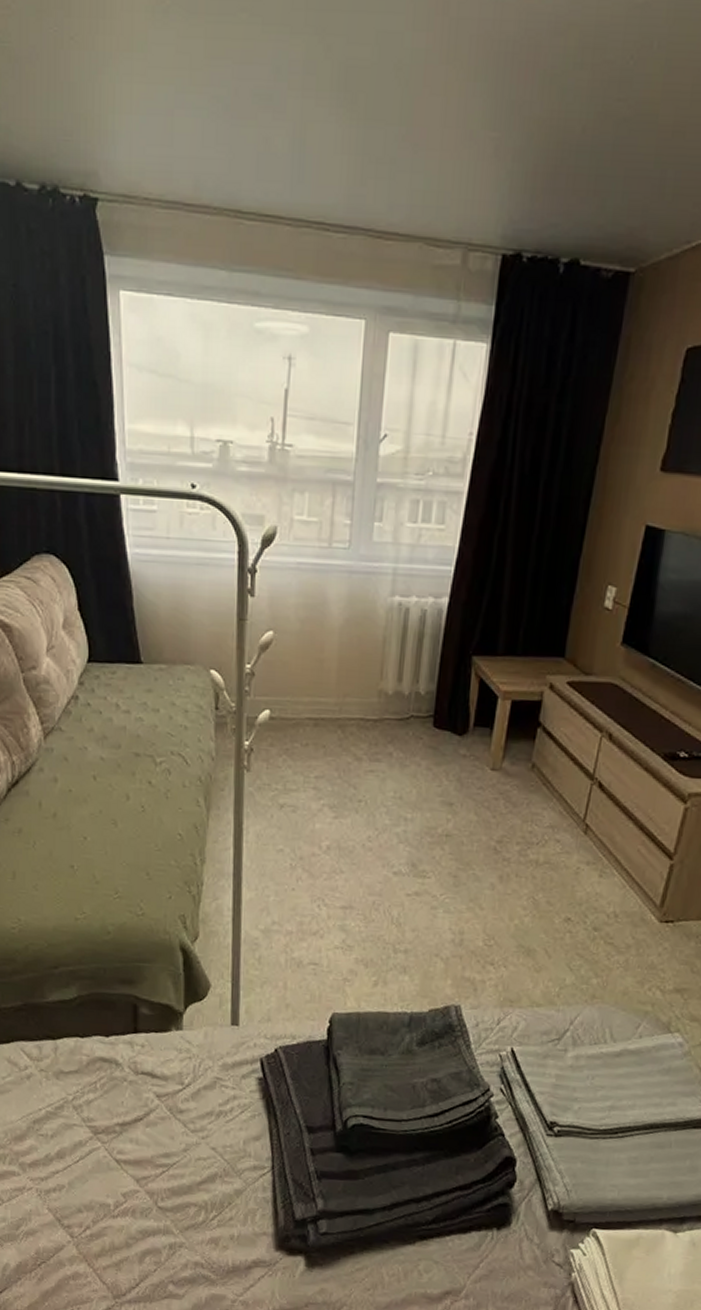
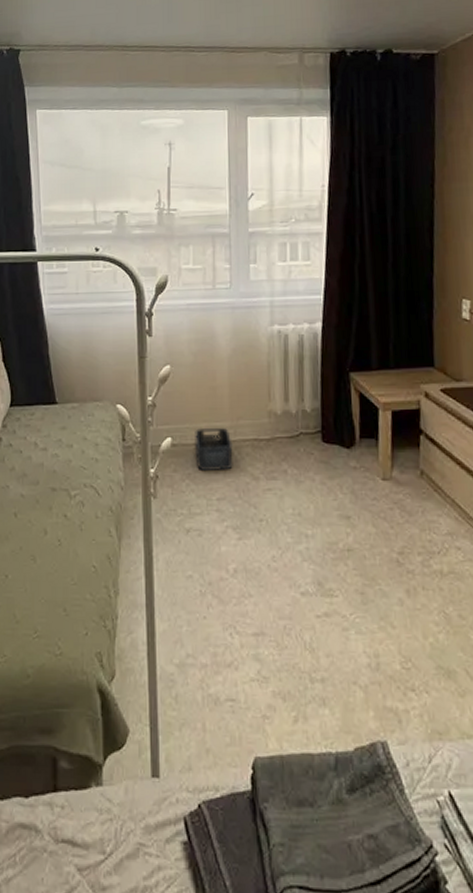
storage bin: none [294,701,337,748] -> present [195,427,233,470]

